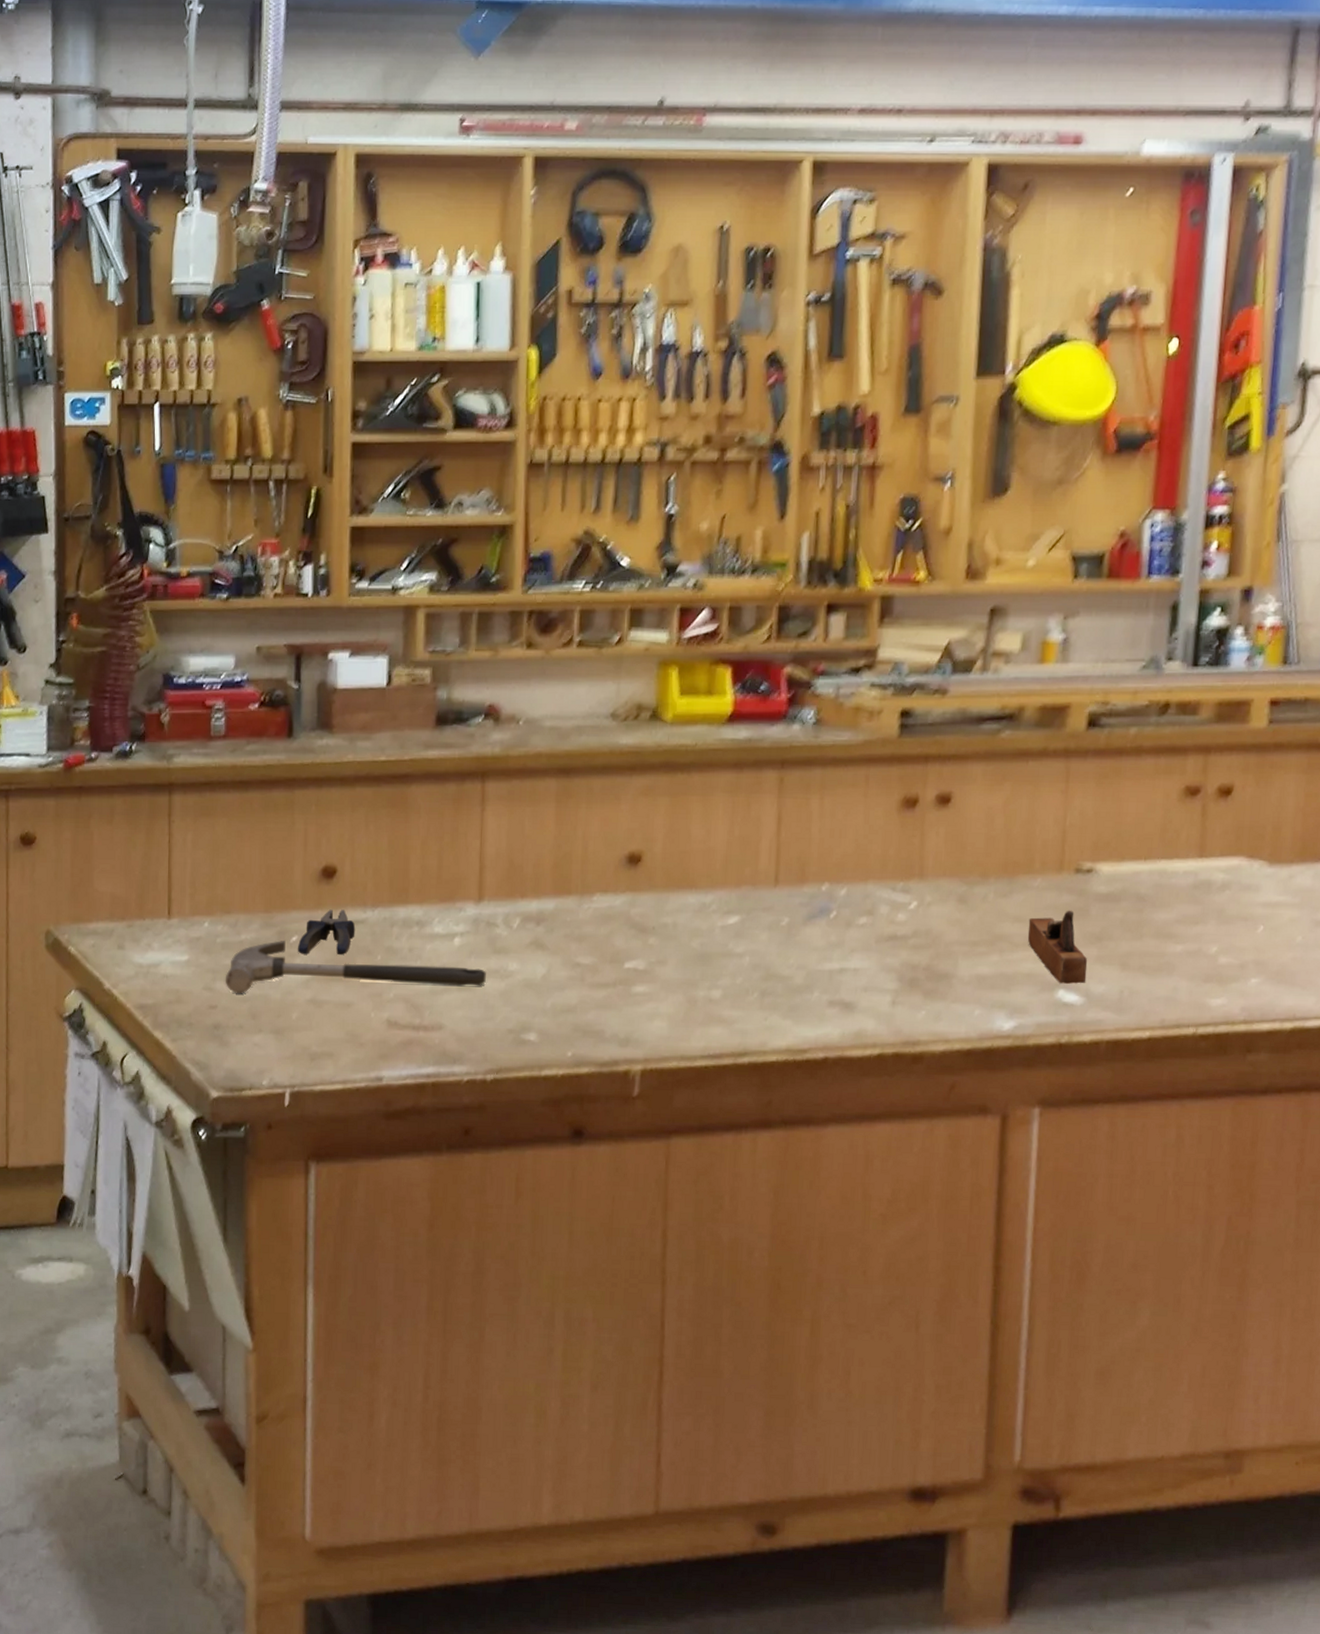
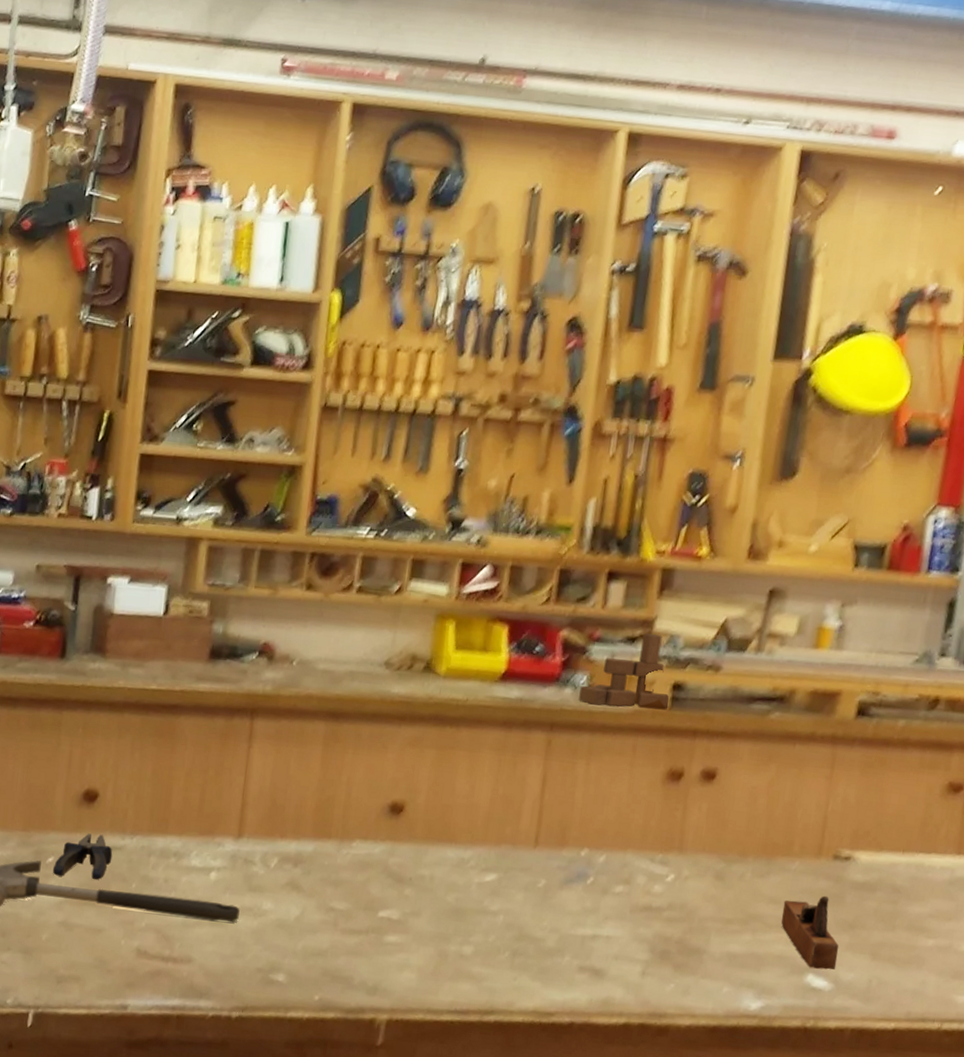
wooden blocks: none [807,663,898,739] -> present [579,633,669,710]

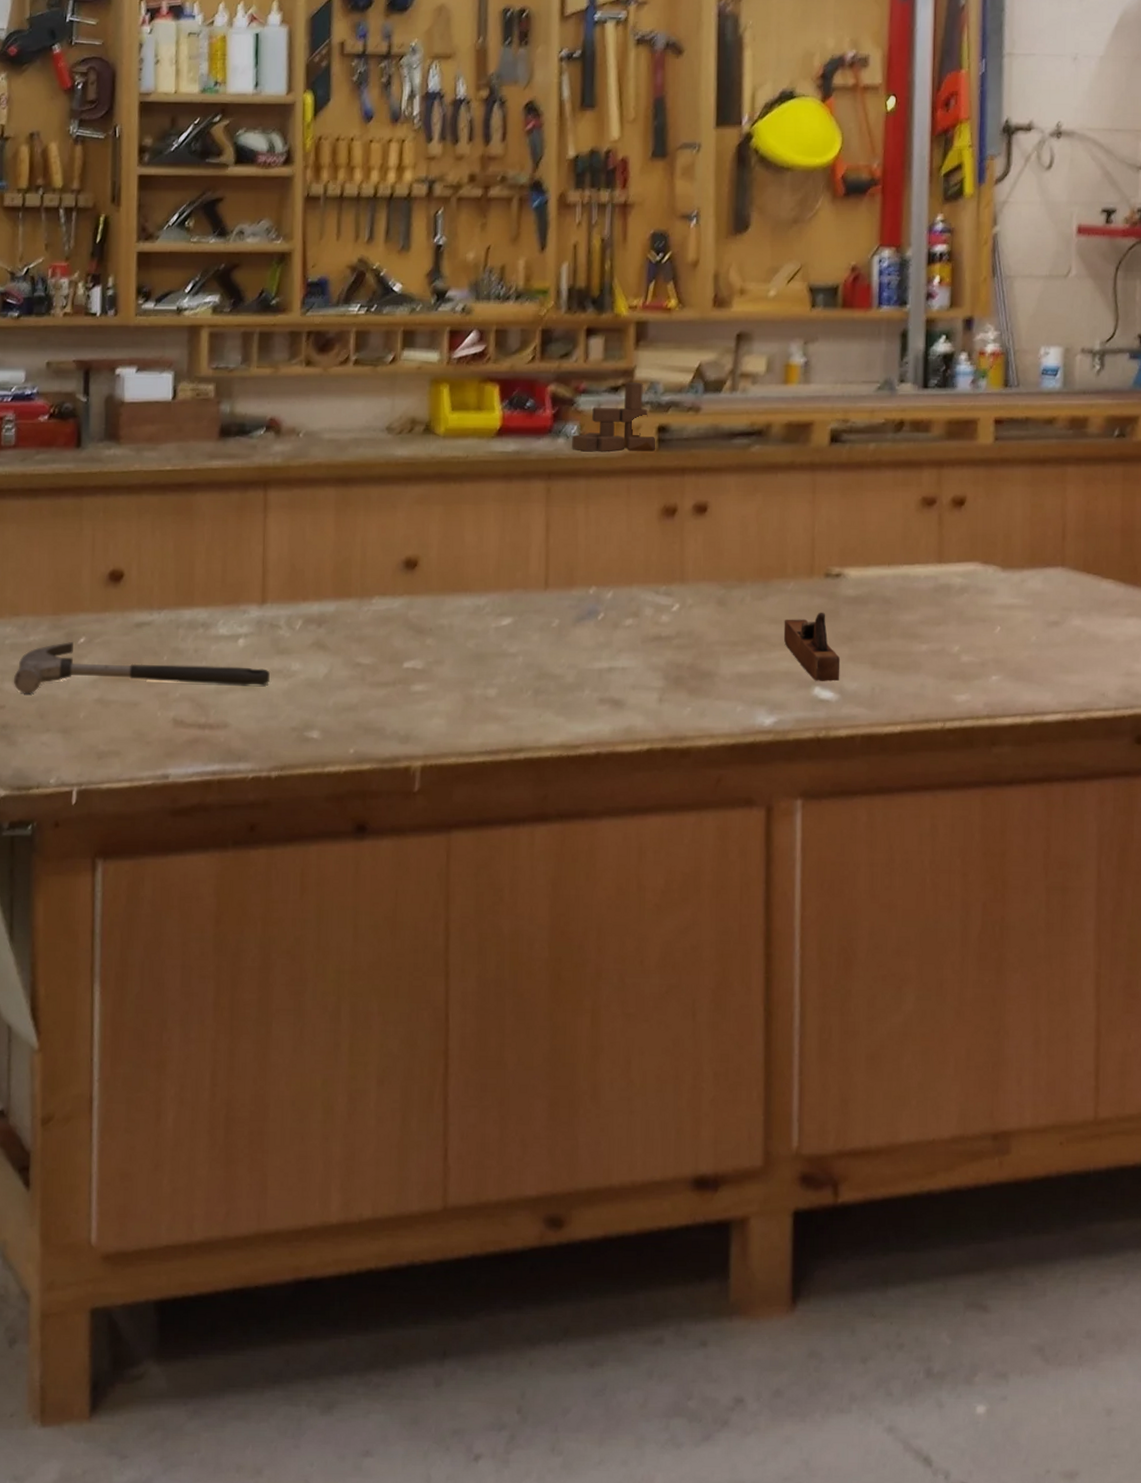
pliers: present [52,833,113,880] -> none [85,612,142,655]

